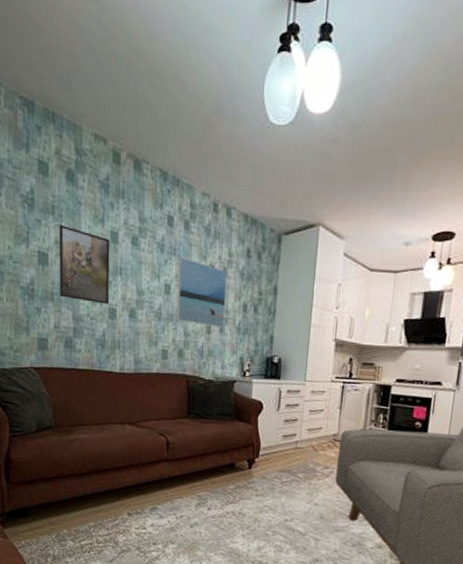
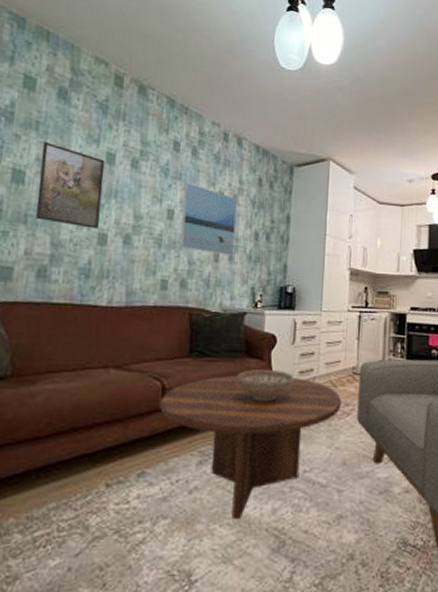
coffee table: none [166,435,321,552] -> present [160,375,341,520]
decorative bowl: none [228,431,278,460] -> present [237,369,294,402]

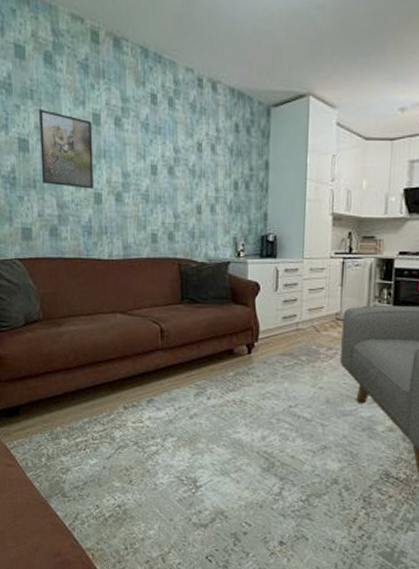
coffee table: present [160,375,341,520] -> none [160,320,324,443]
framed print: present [180,182,237,255] -> none [164,135,216,207]
decorative bowl: present [237,369,294,402] -> none [225,315,277,344]

